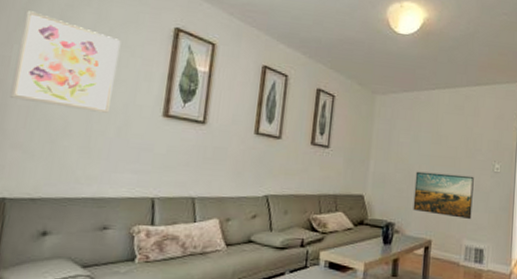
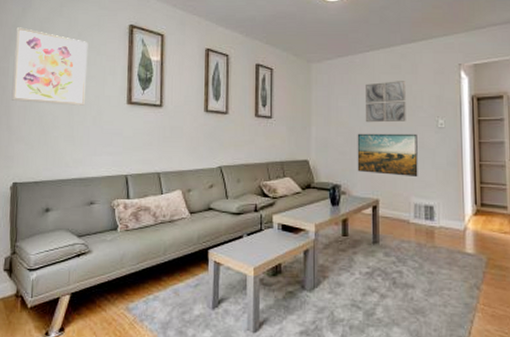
wall art: none [425,121,467,163] -> present [365,81,406,123]

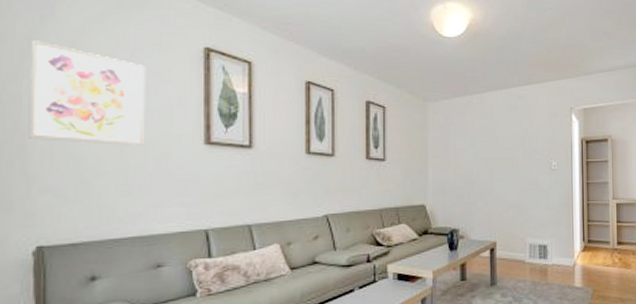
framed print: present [357,133,418,176] -> none [475,175,533,218]
wall art: present [365,81,406,123] -> none [483,123,522,165]

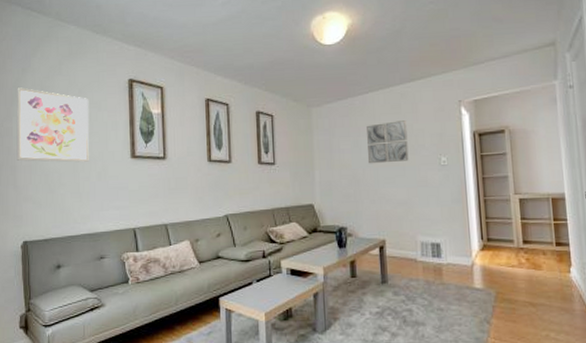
wall art: none [483,123,522,165] -> present [367,120,409,164]

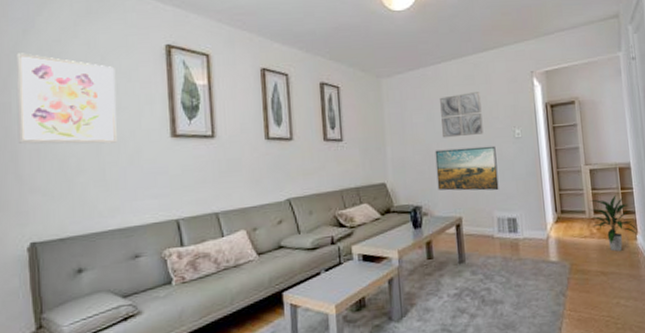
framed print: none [360,172,423,215] -> present [435,146,499,191]
indoor plant: none [518,226,571,283] -> present [589,195,637,252]

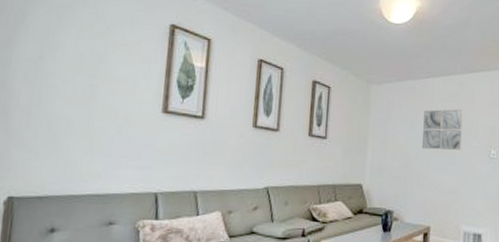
wall art: present [16,53,117,144] -> none [12,12,118,111]
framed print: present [435,146,499,191] -> none [411,159,471,205]

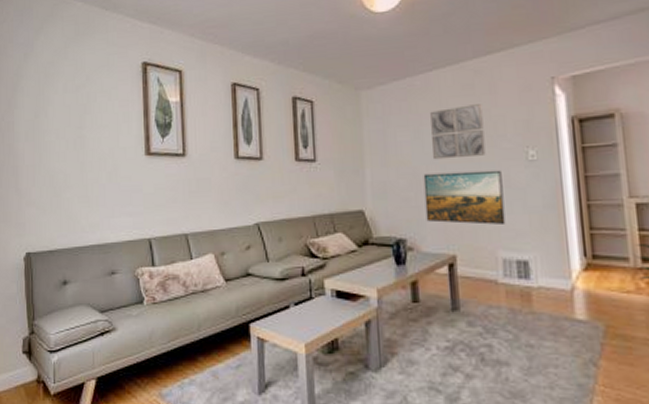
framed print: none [411,159,471,205] -> present [423,170,506,225]

